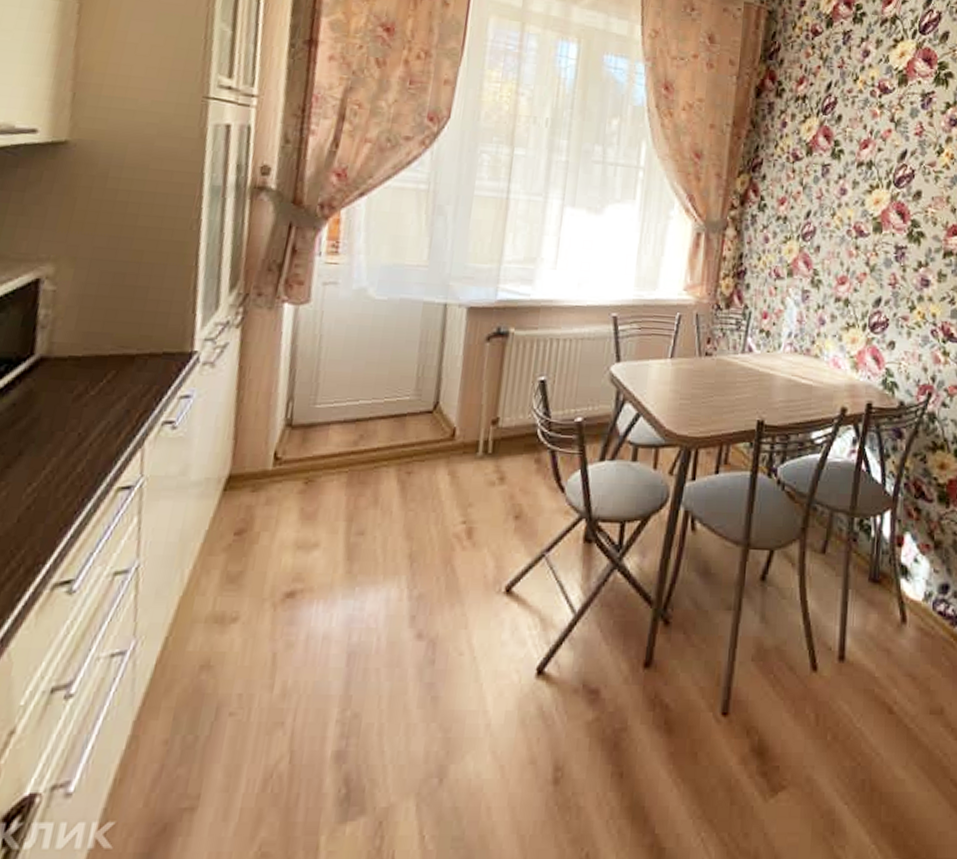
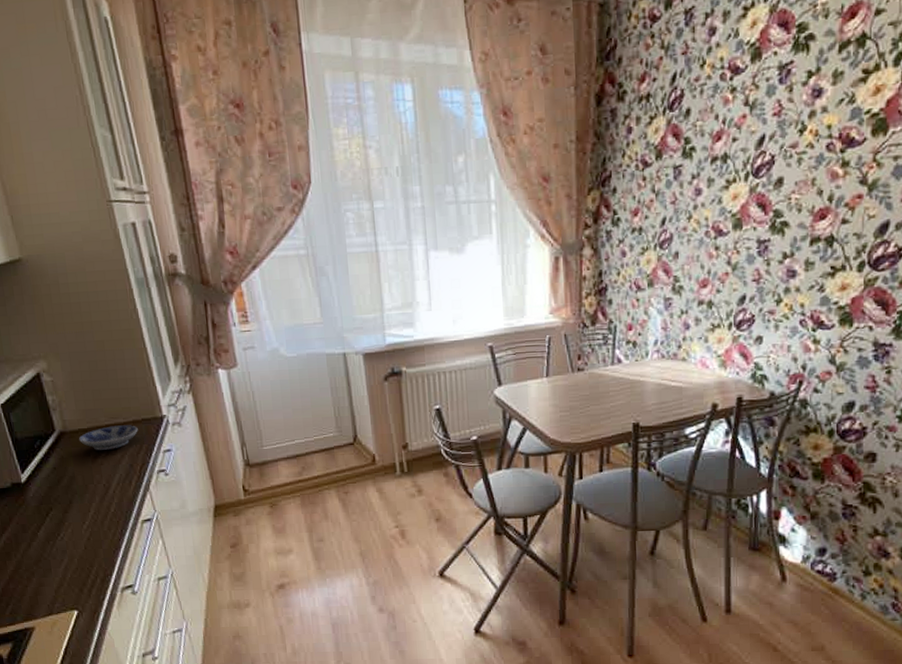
bowl: none [63,357,154,388] -> present [78,425,138,450]

